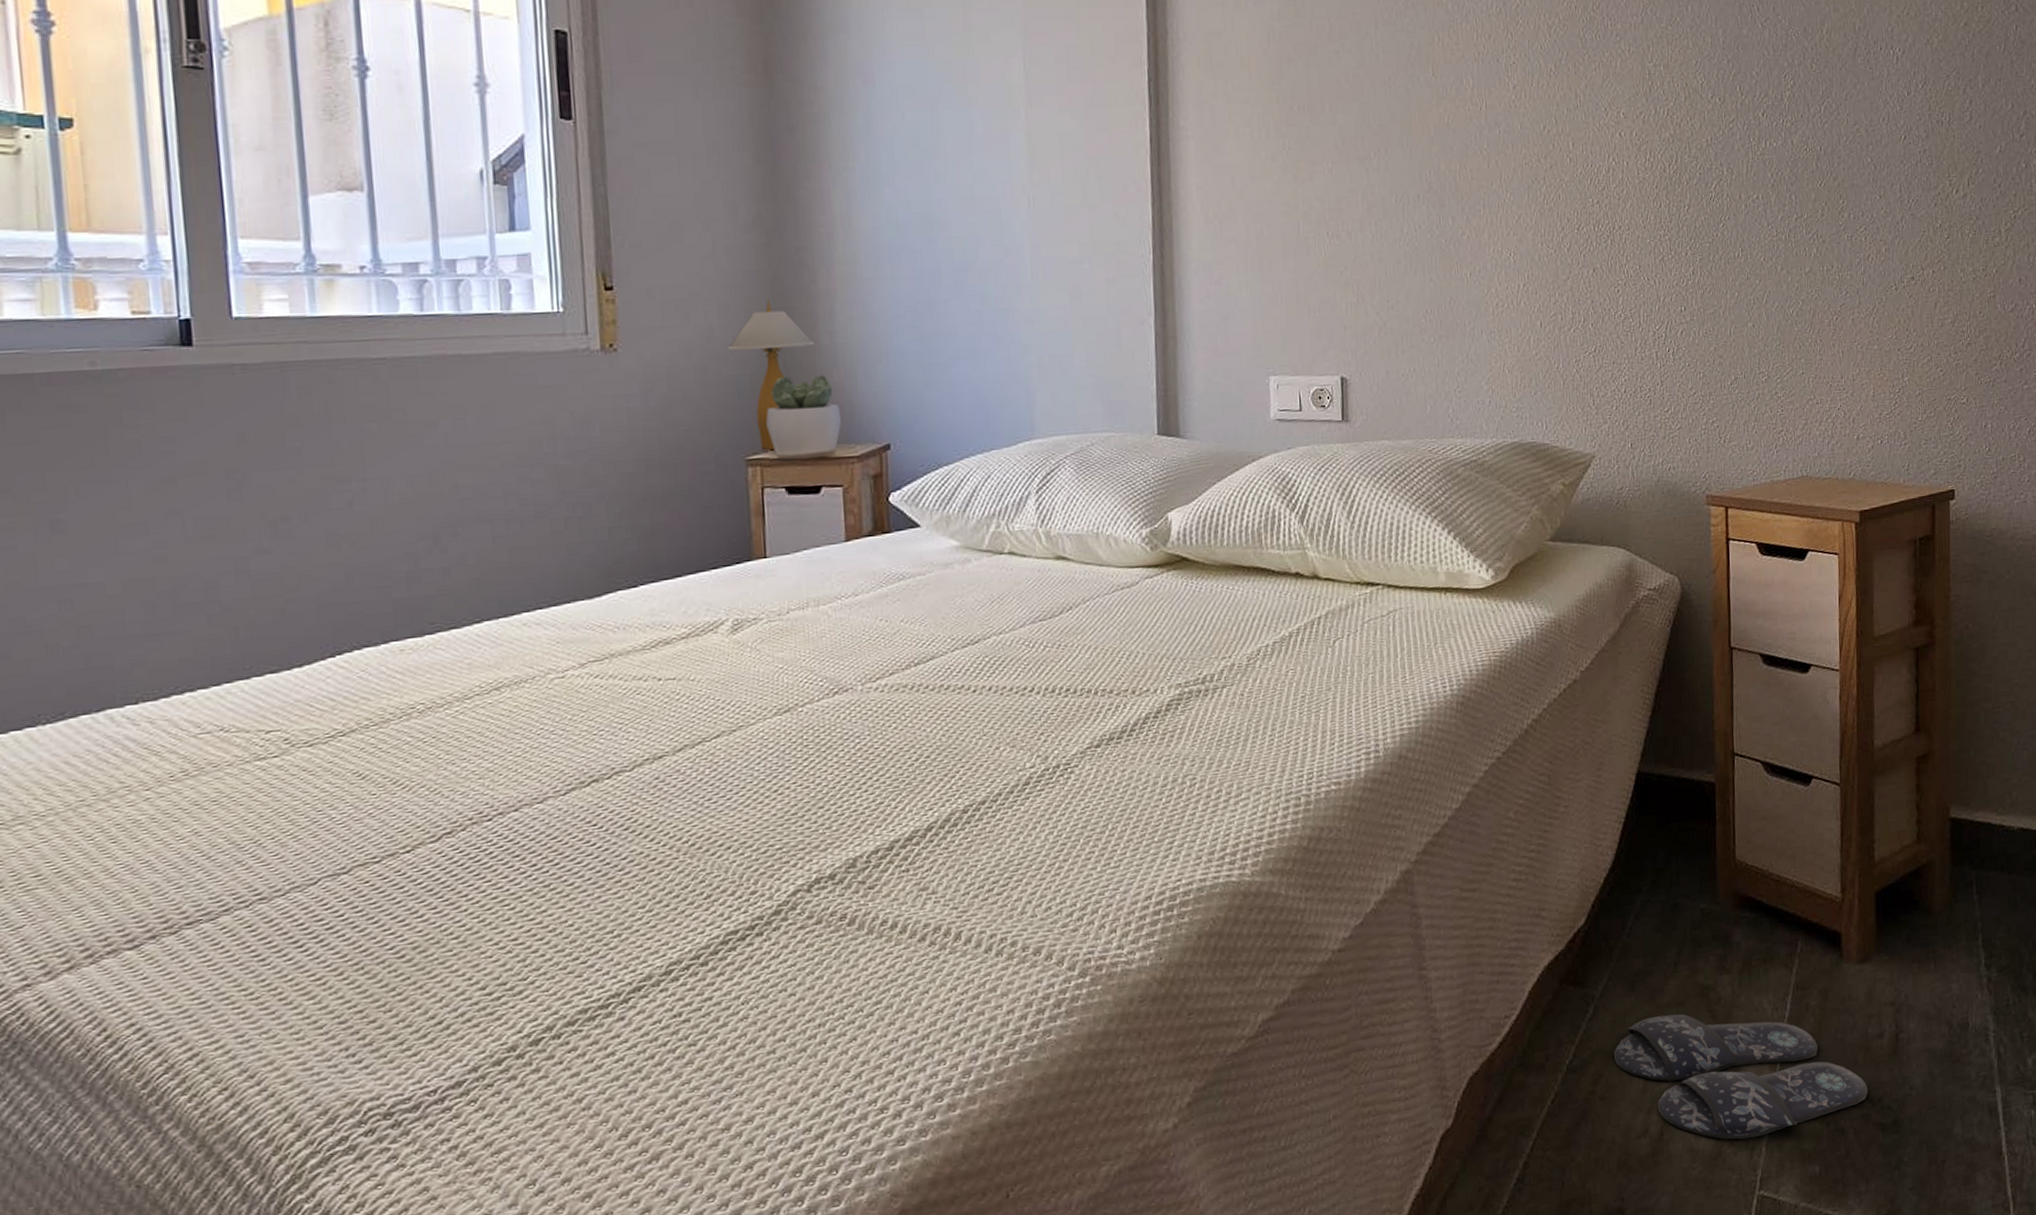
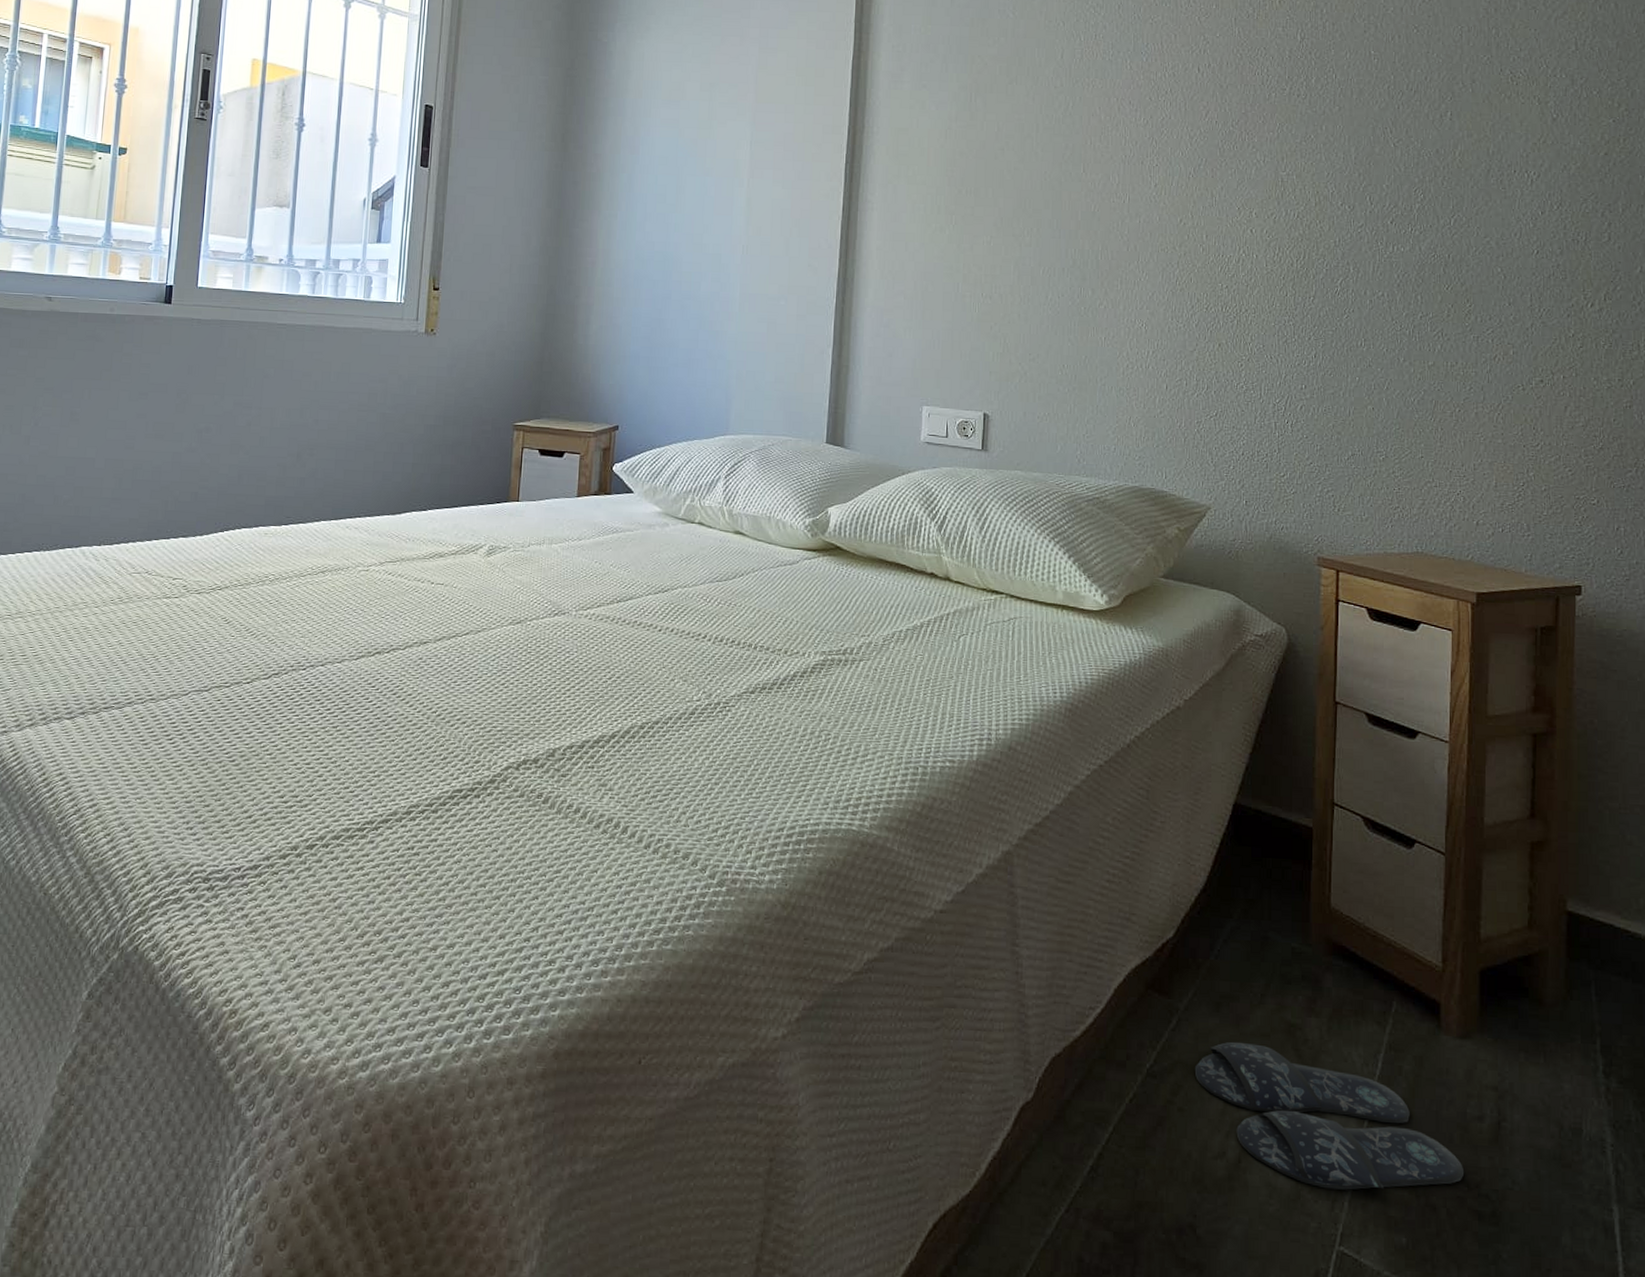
table lamp: present [727,298,815,451] -> none [511,306,573,421]
succulent plant: present [766,374,842,461] -> none [531,365,586,431]

